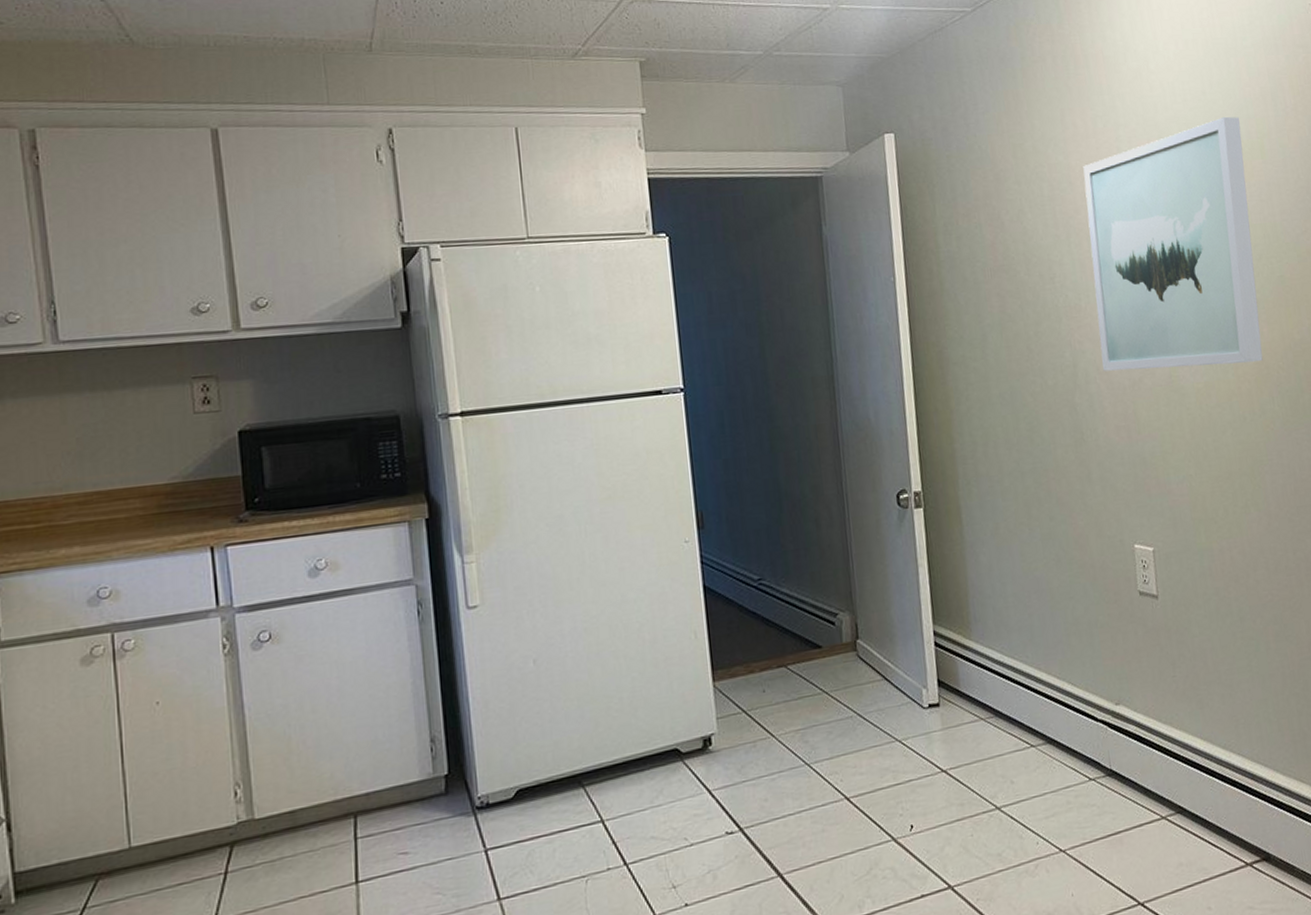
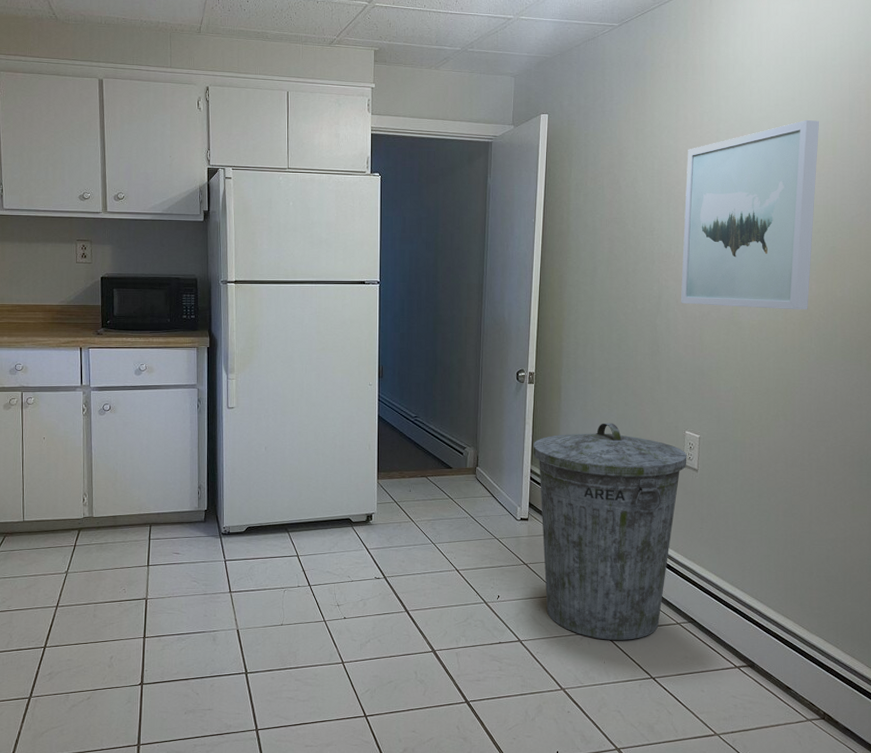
trash can: none [932,547,1143,862] -> present [533,423,687,640]

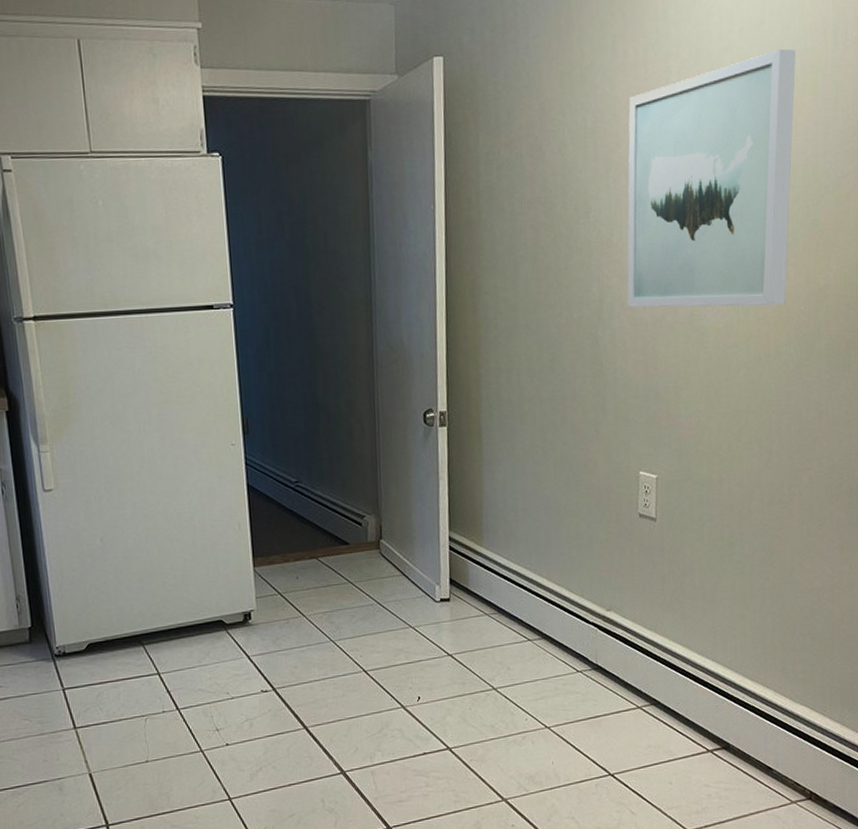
trash can: present [533,423,687,640] -> none [450,468,643,736]

